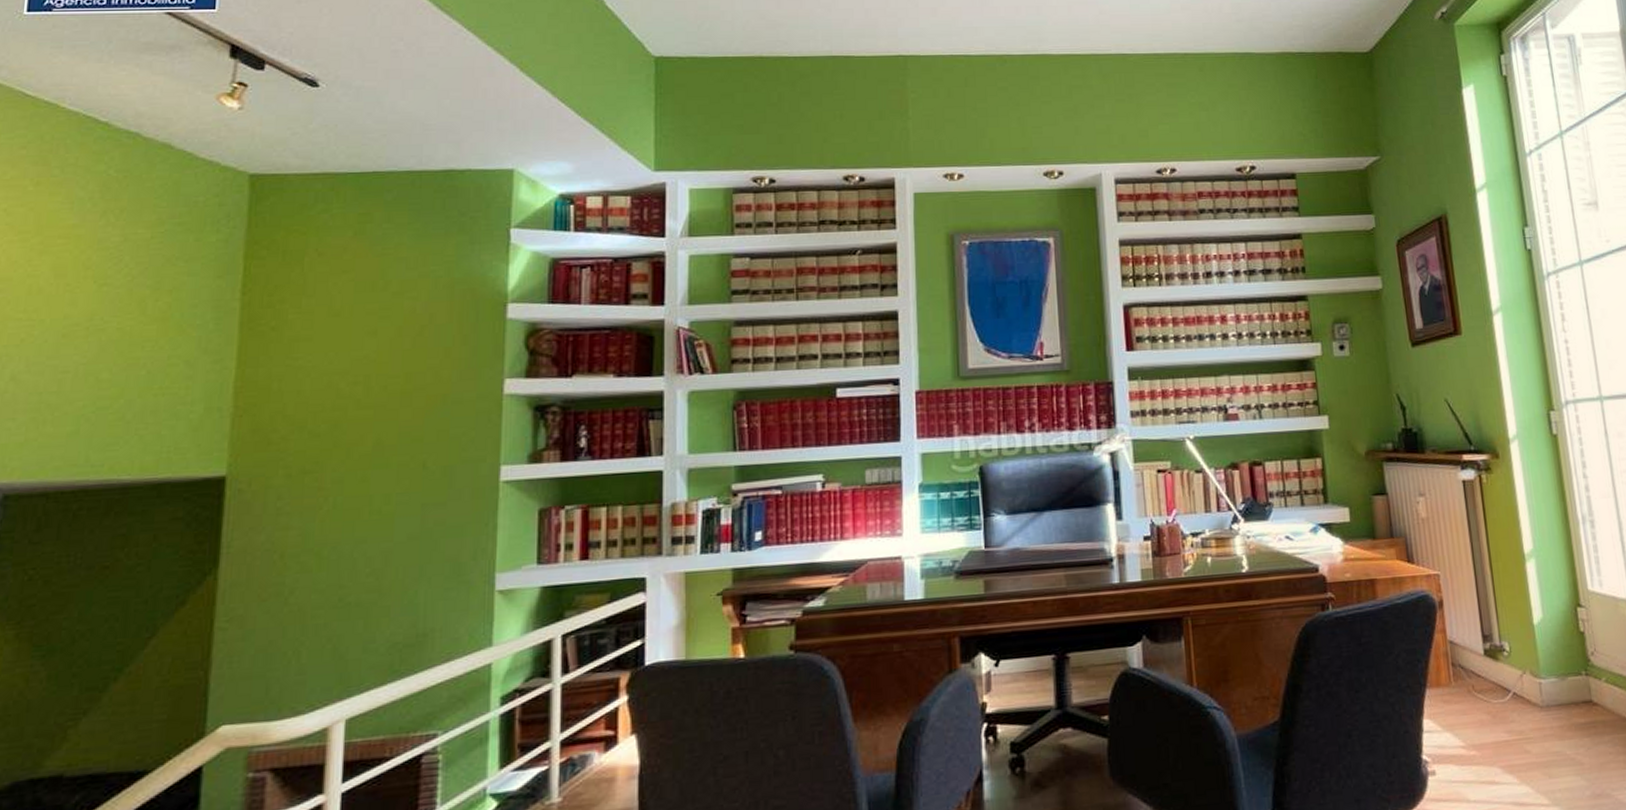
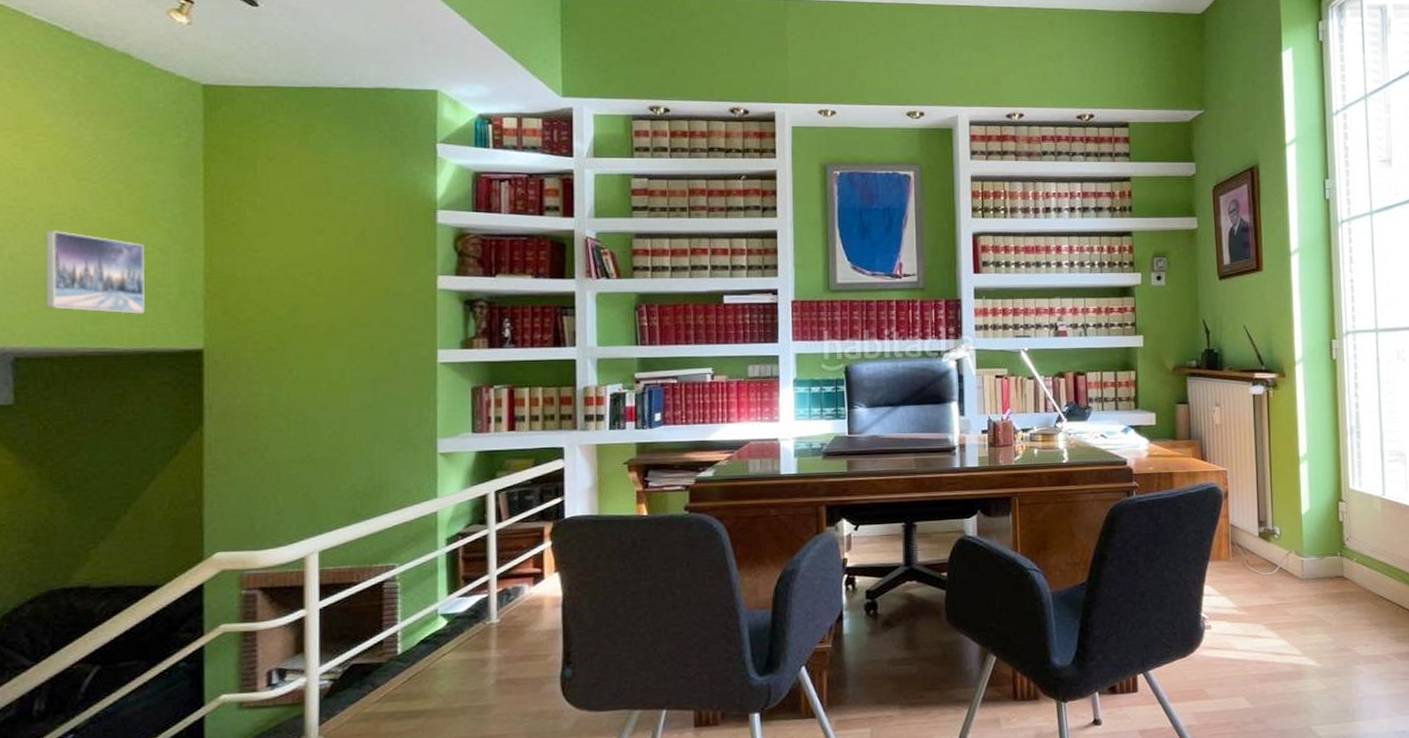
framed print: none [45,345,167,438] -> present [44,231,145,314]

